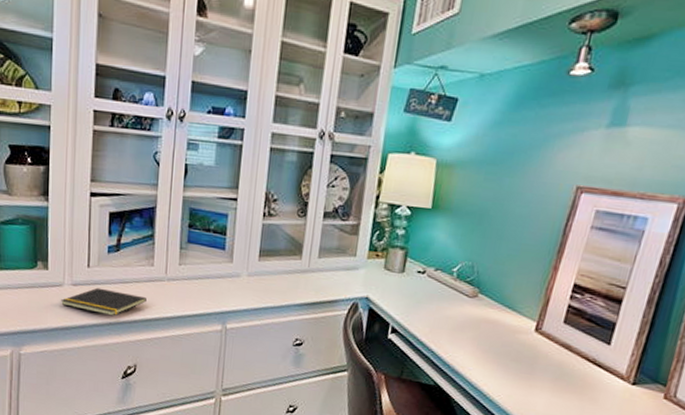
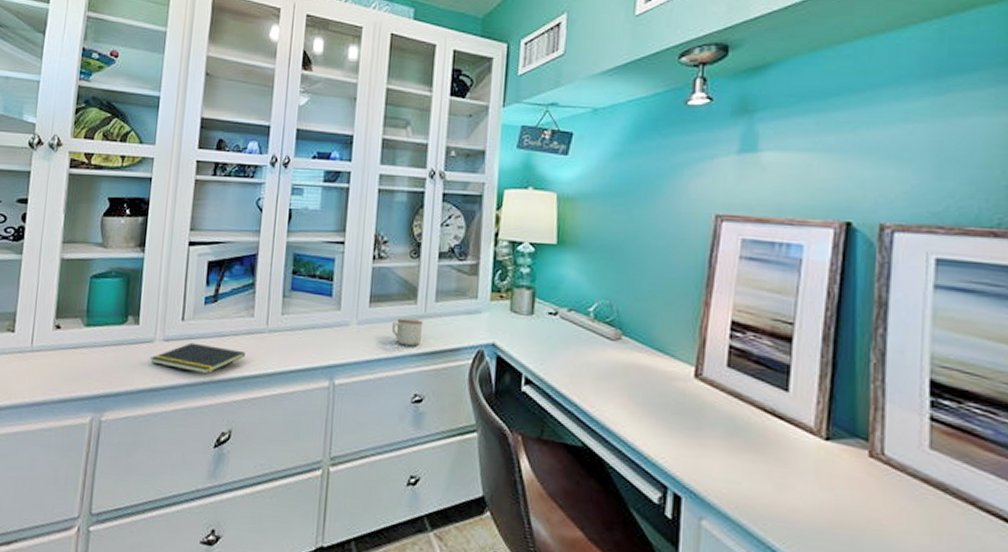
mug: none [277,271,307,298] -> present [391,317,424,347]

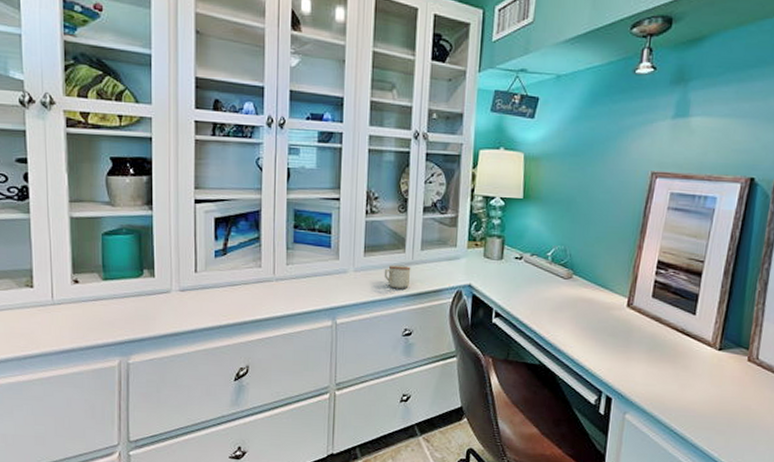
notepad: present [150,342,245,375] -> none [169,292,256,319]

